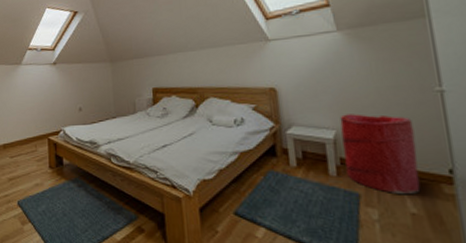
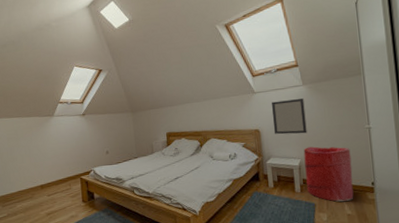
home mirror: none [293,49,345,96] -> present [272,98,307,135]

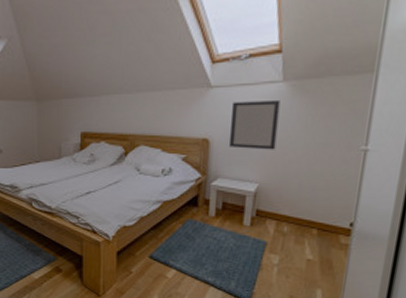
laundry hamper: present [303,146,354,202] -> none [259,169,331,243]

